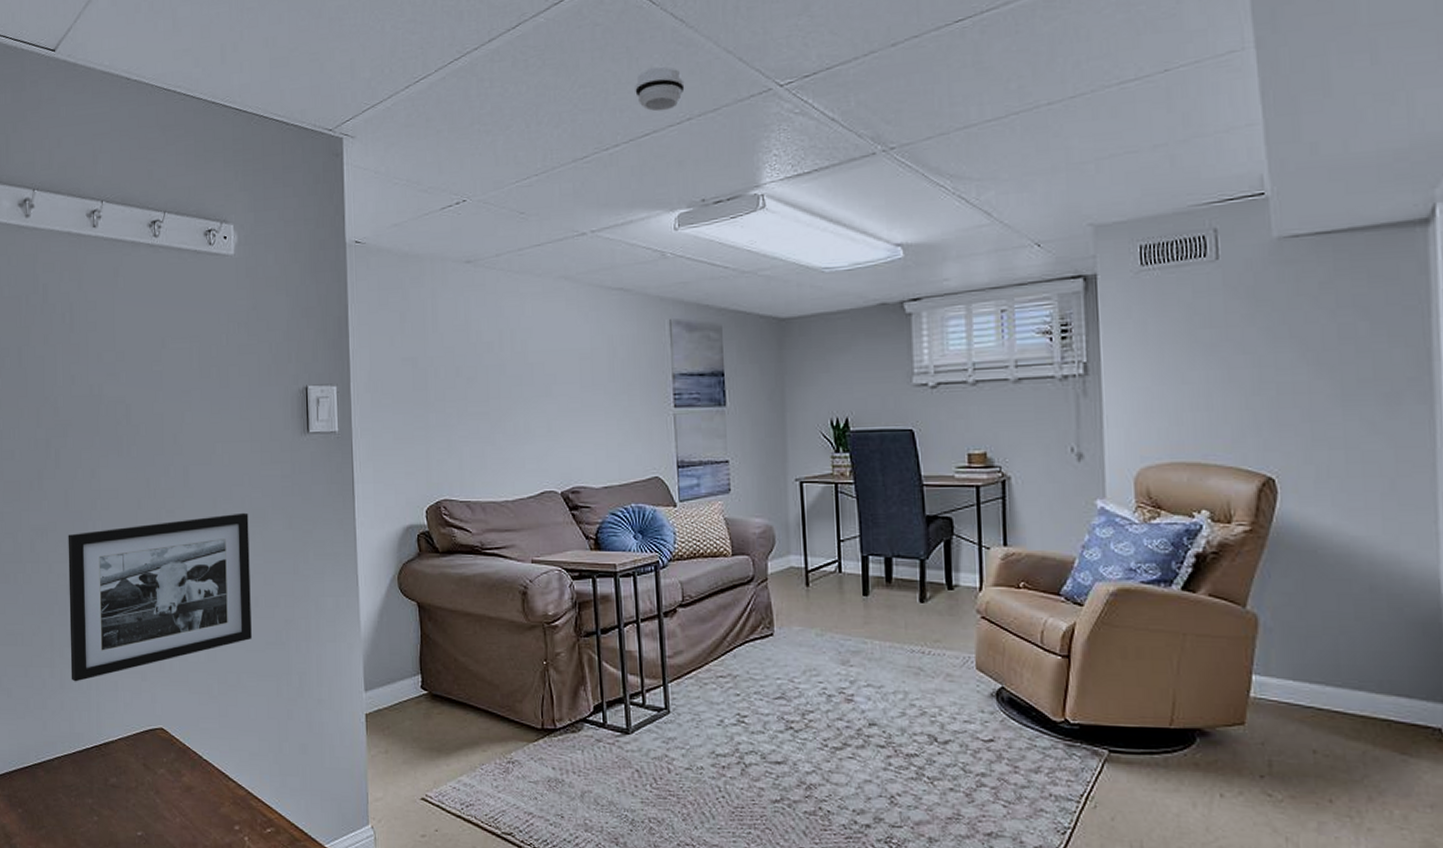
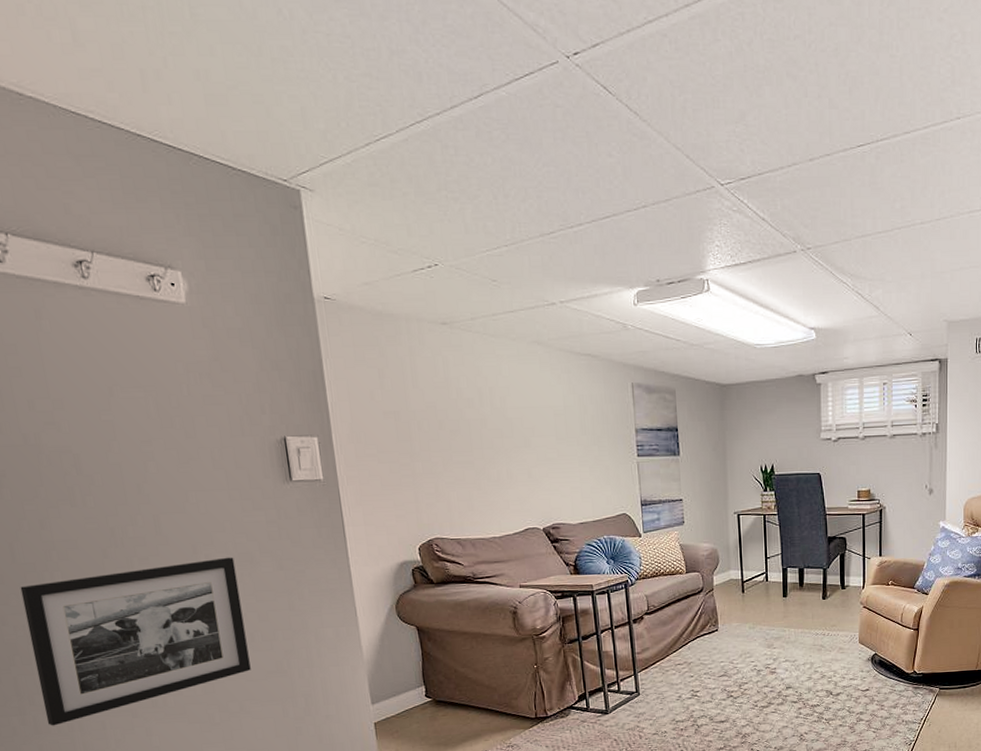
smoke detector: present [635,66,685,112] -> none [595,154,640,197]

